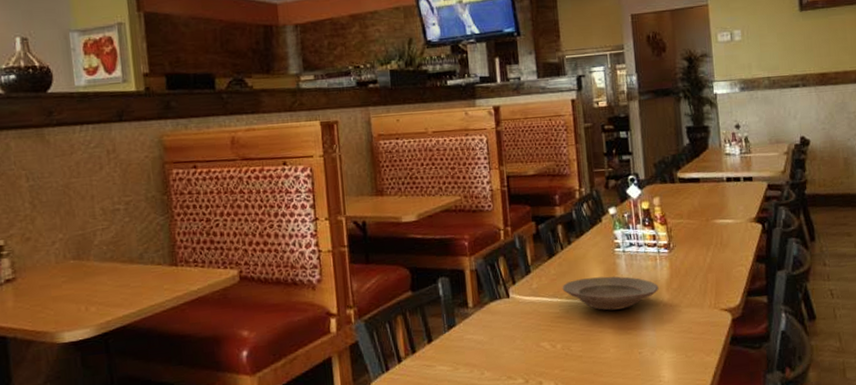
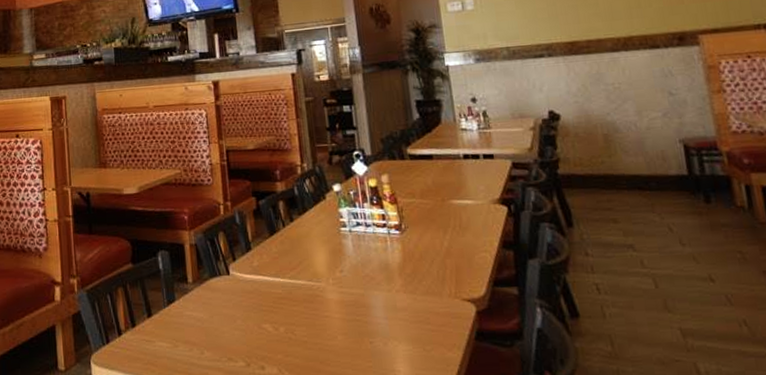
plate: present [562,276,659,311] -> none [284,257,391,294]

